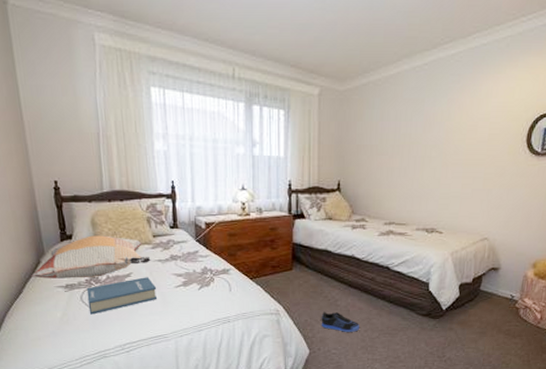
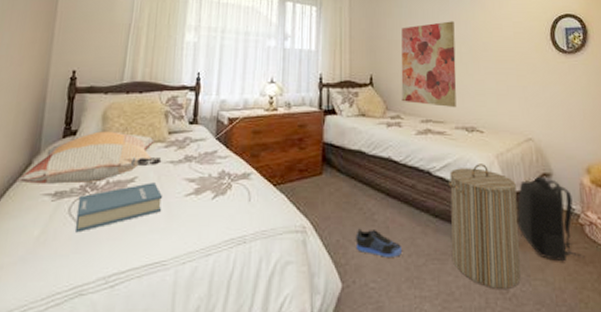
wall art: none [367,123,427,211] -> present [401,21,457,108]
laundry hamper: none [400,260,466,354] -> present [447,164,521,289]
backpack: none [461,271,514,335] -> present [517,177,585,261]

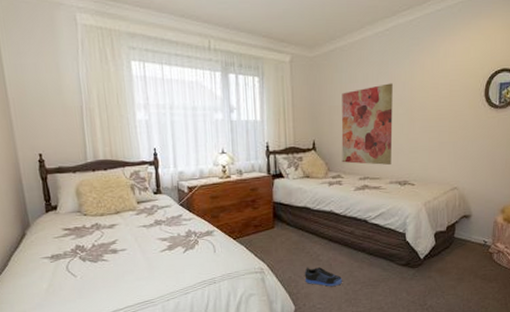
decorative pillow: present [15,131,162,184] -> none [15,204,136,251]
hardback book: present [75,183,162,233] -> none [72,243,142,284]
laundry hamper: present [447,164,521,289] -> none [381,211,440,303]
backpack: present [517,177,585,261] -> none [439,219,490,281]

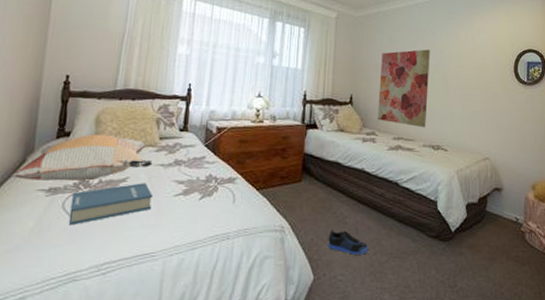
decorative pillow: none [15,204,136,251] -> present [9,134,153,181]
hardback book: none [72,243,142,284] -> present [69,183,152,226]

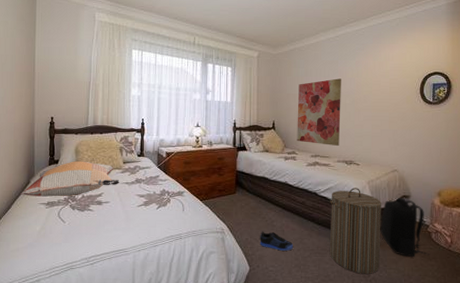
hardback book: present [69,183,152,226] -> none [63,197,121,229]
laundry hamper: none [410,178,472,283] -> present [329,188,382,274]
backpack: none [470,191,523,261] -> present [381,198,429,257]

